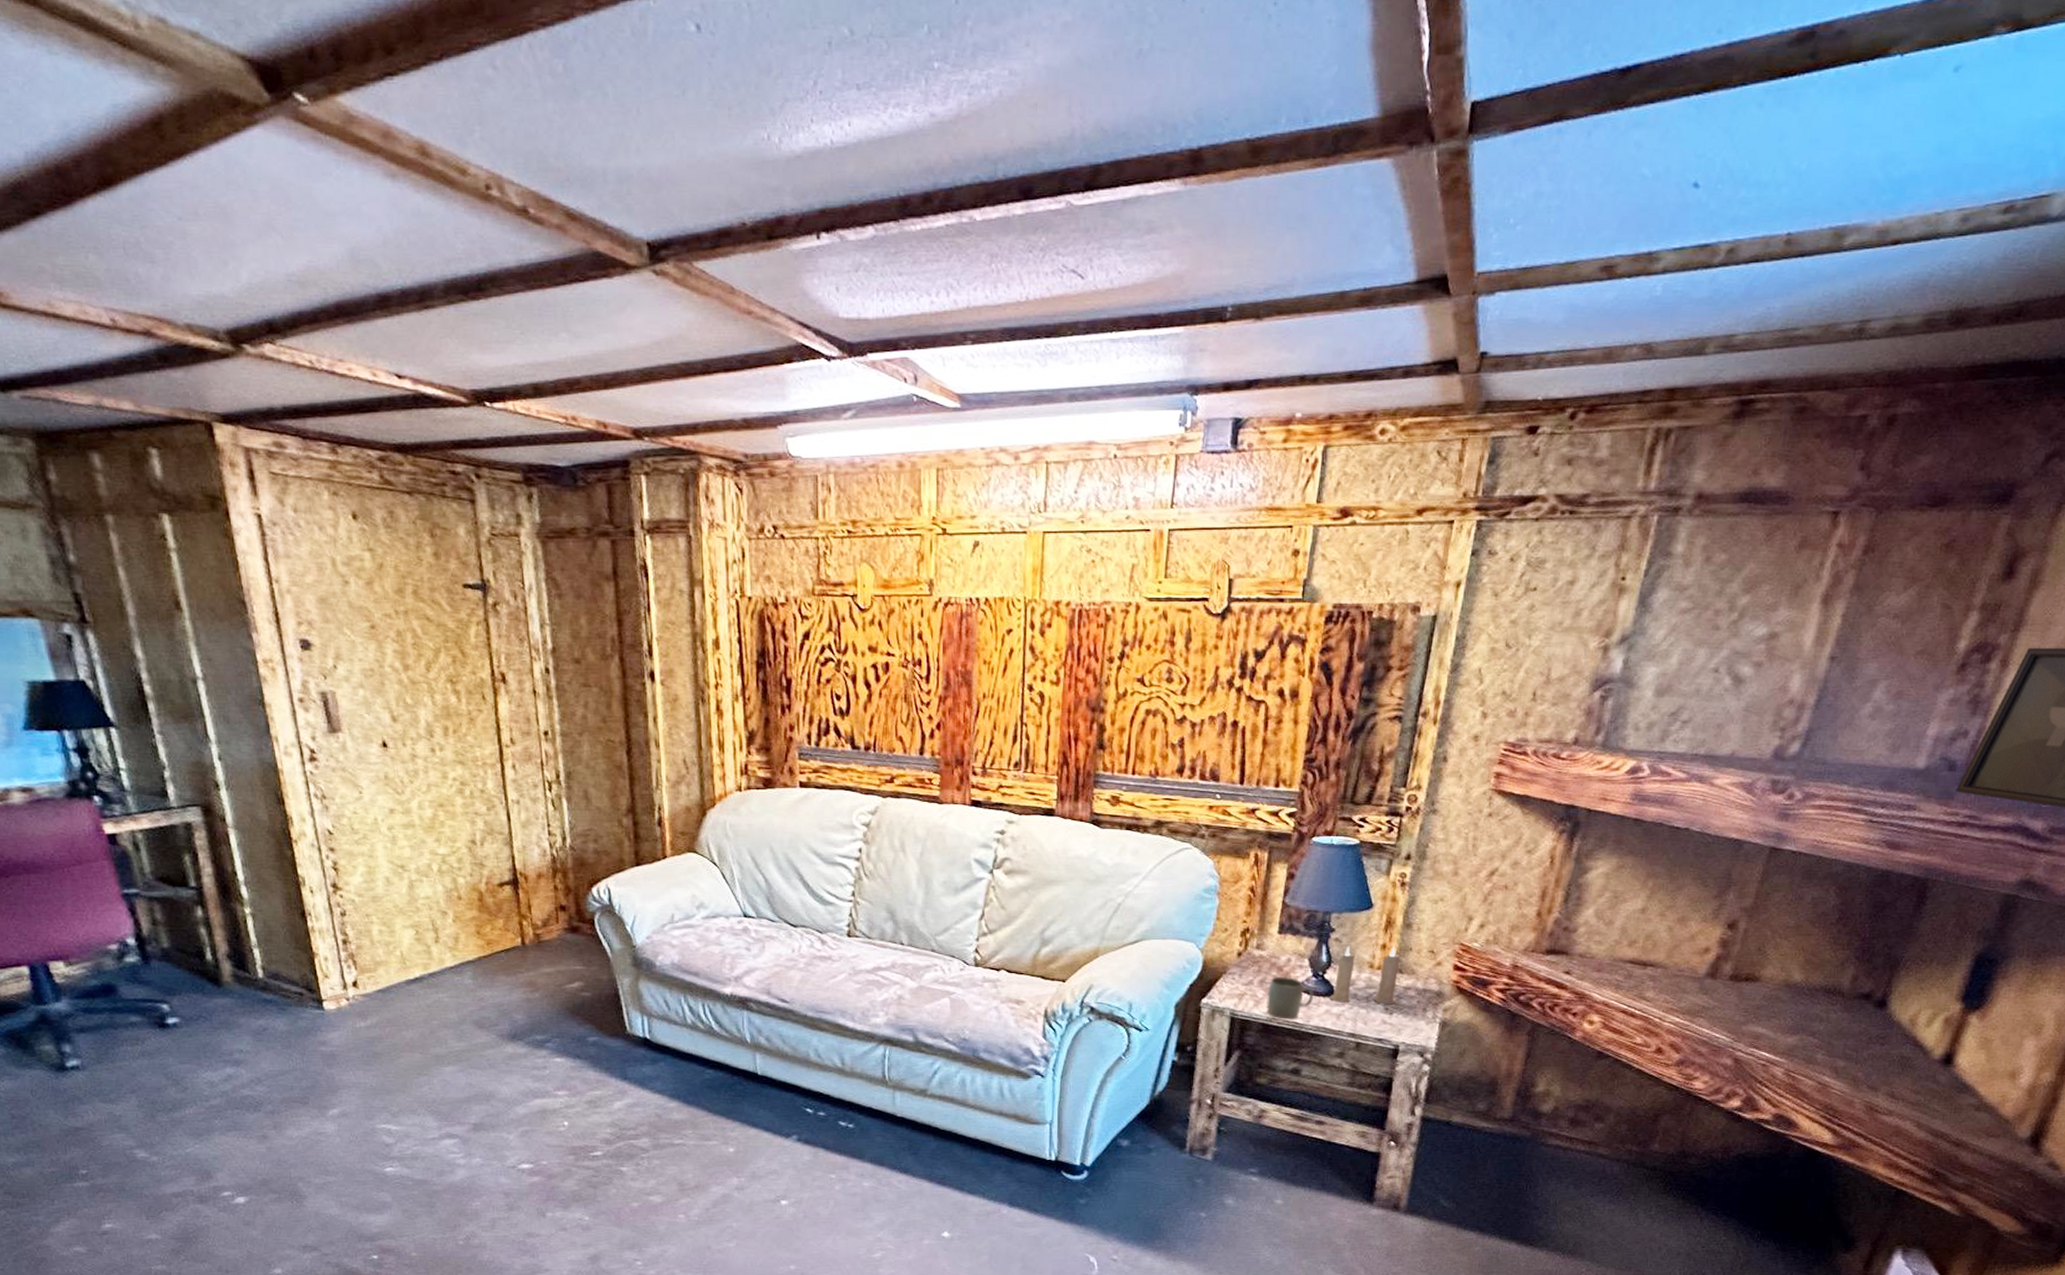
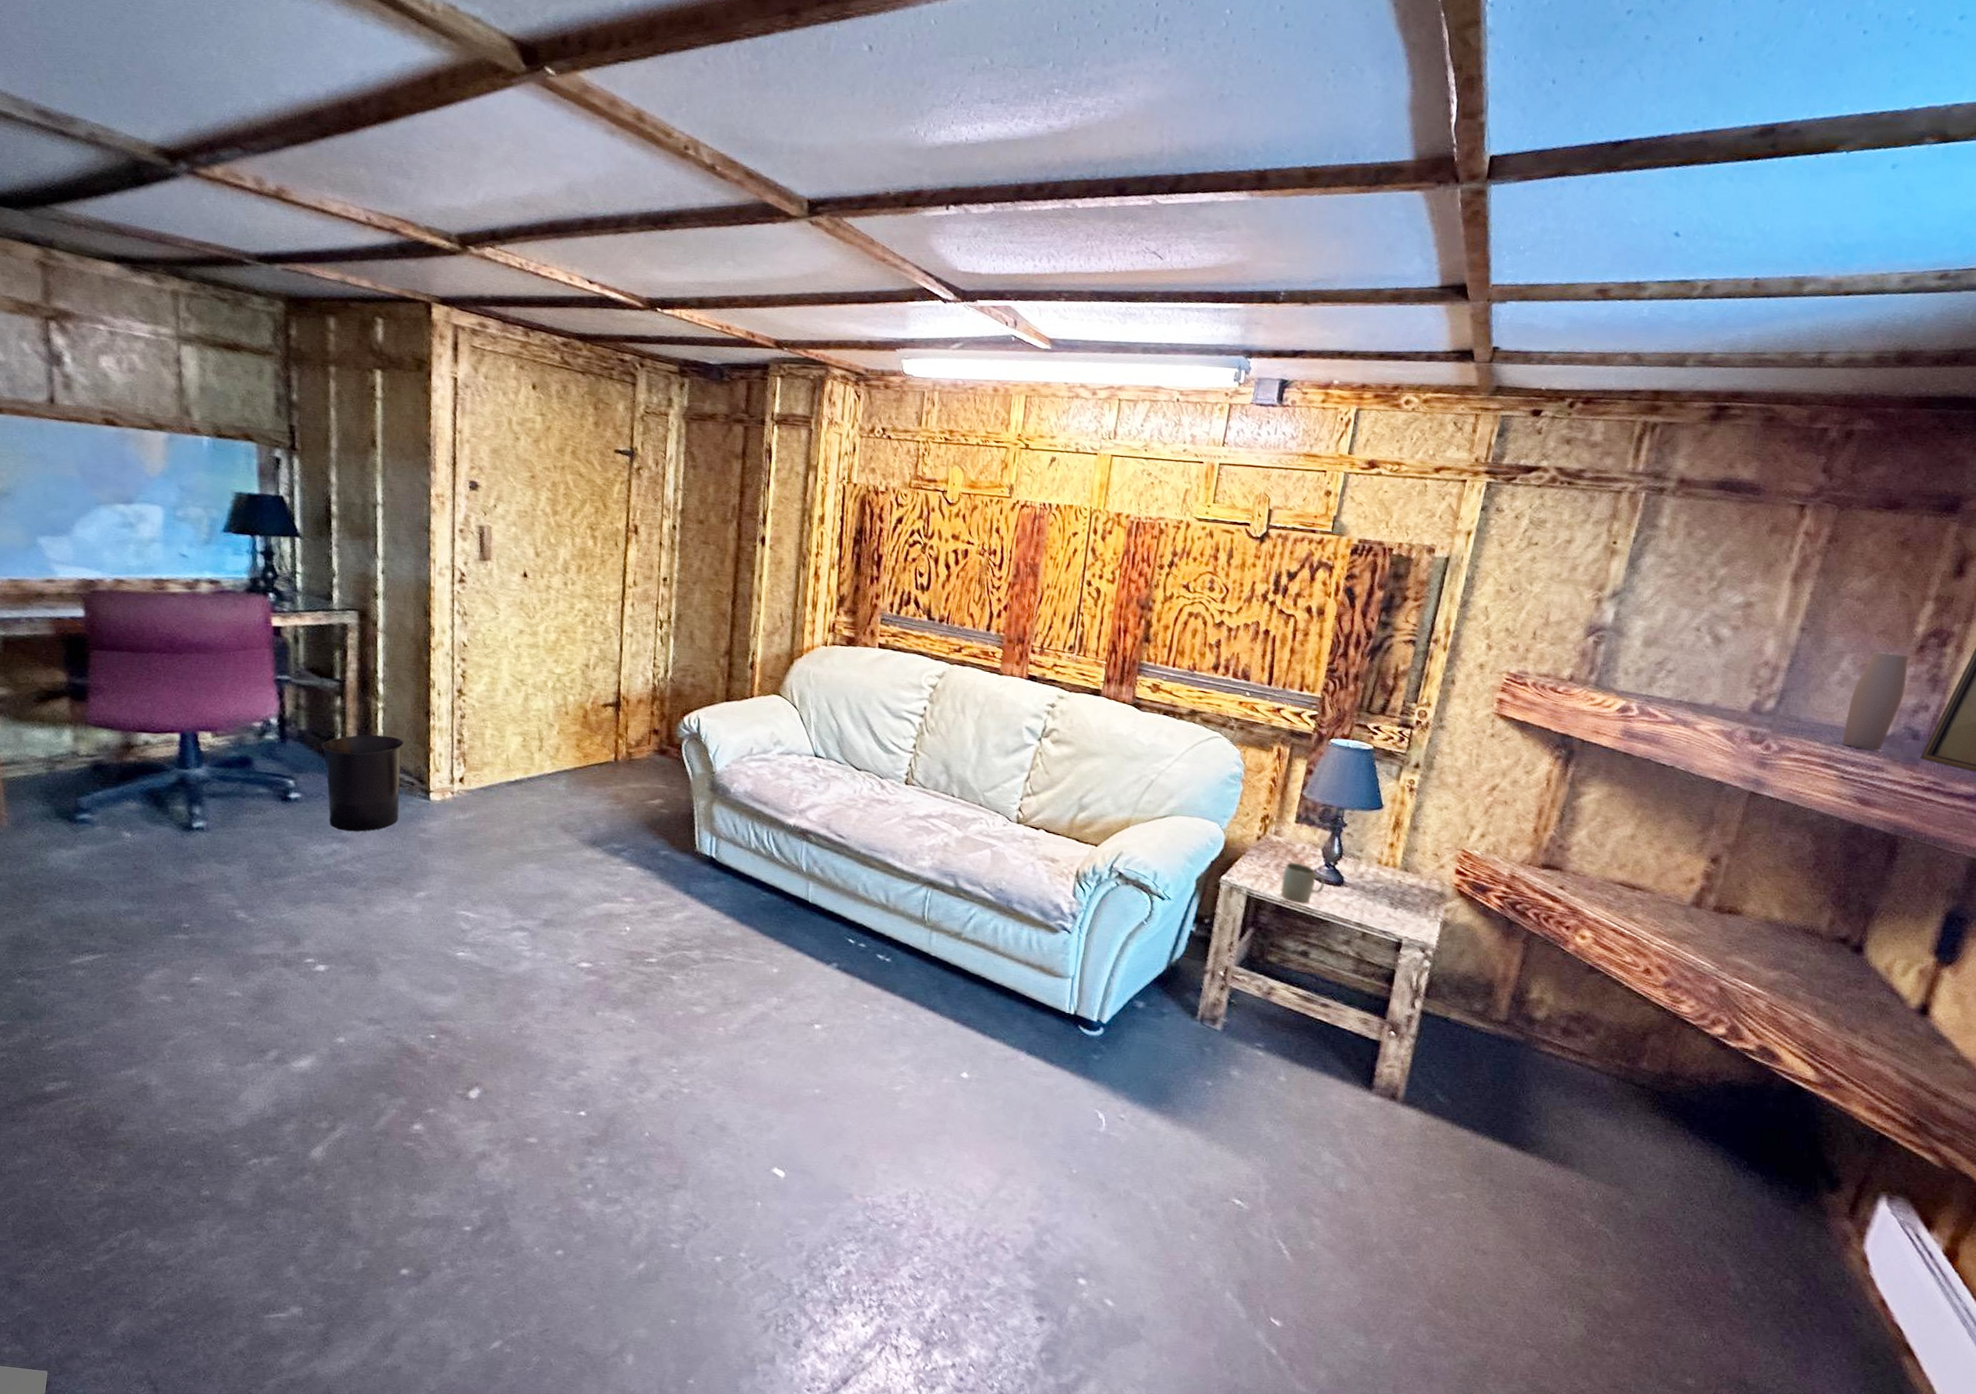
waste bin: none [191,944,293,1053] -> present [322,734,404,832]
candle: present [1329,946,1400,1005] -> none [1339,841,1406,900]
vase: none [1871,676,1950,789] -> present [1842,651,1910,751]

